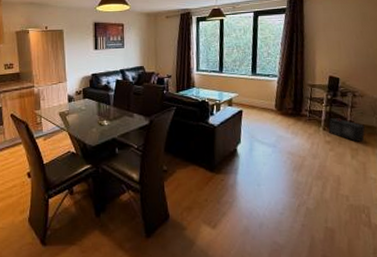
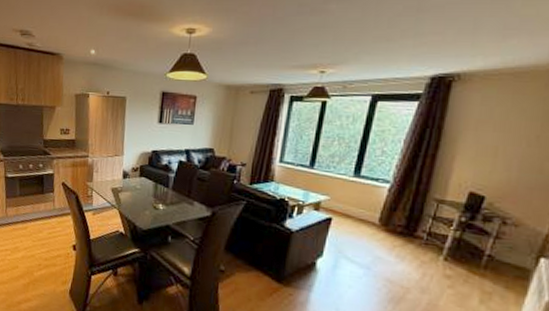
speaker: present [328,118,365,142] -> none [451,247,511,285]

